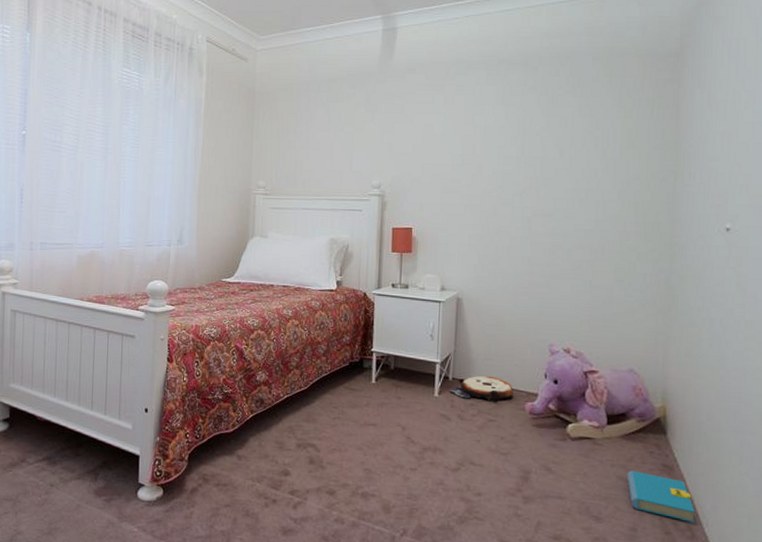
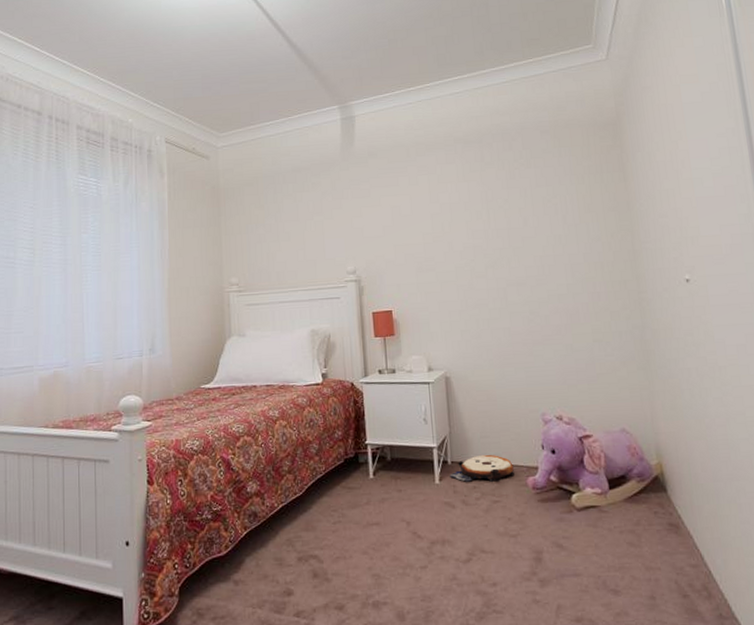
book: present [626,470,695,523] -> none [636,534,709,581]

